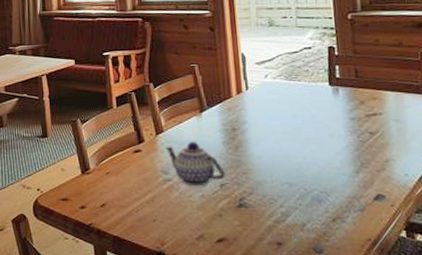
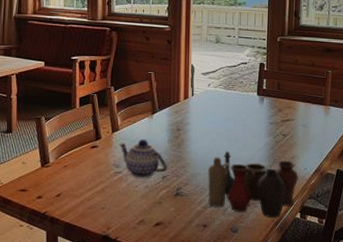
vase: none [275,154,398,237] -> present [207,151,298,218]

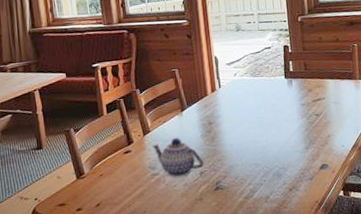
vase: present [207,151,298,218] -> none [244,138,337,200]

